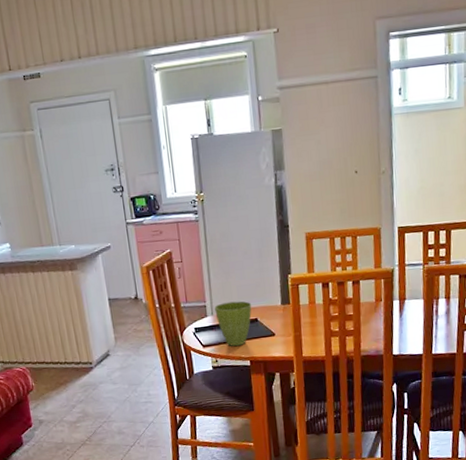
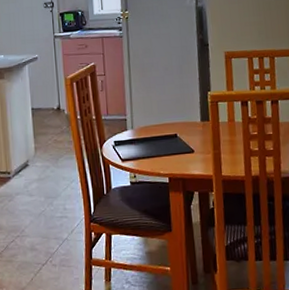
flower pot: present [214,301,252,346] -> none [135,116,172,162]

